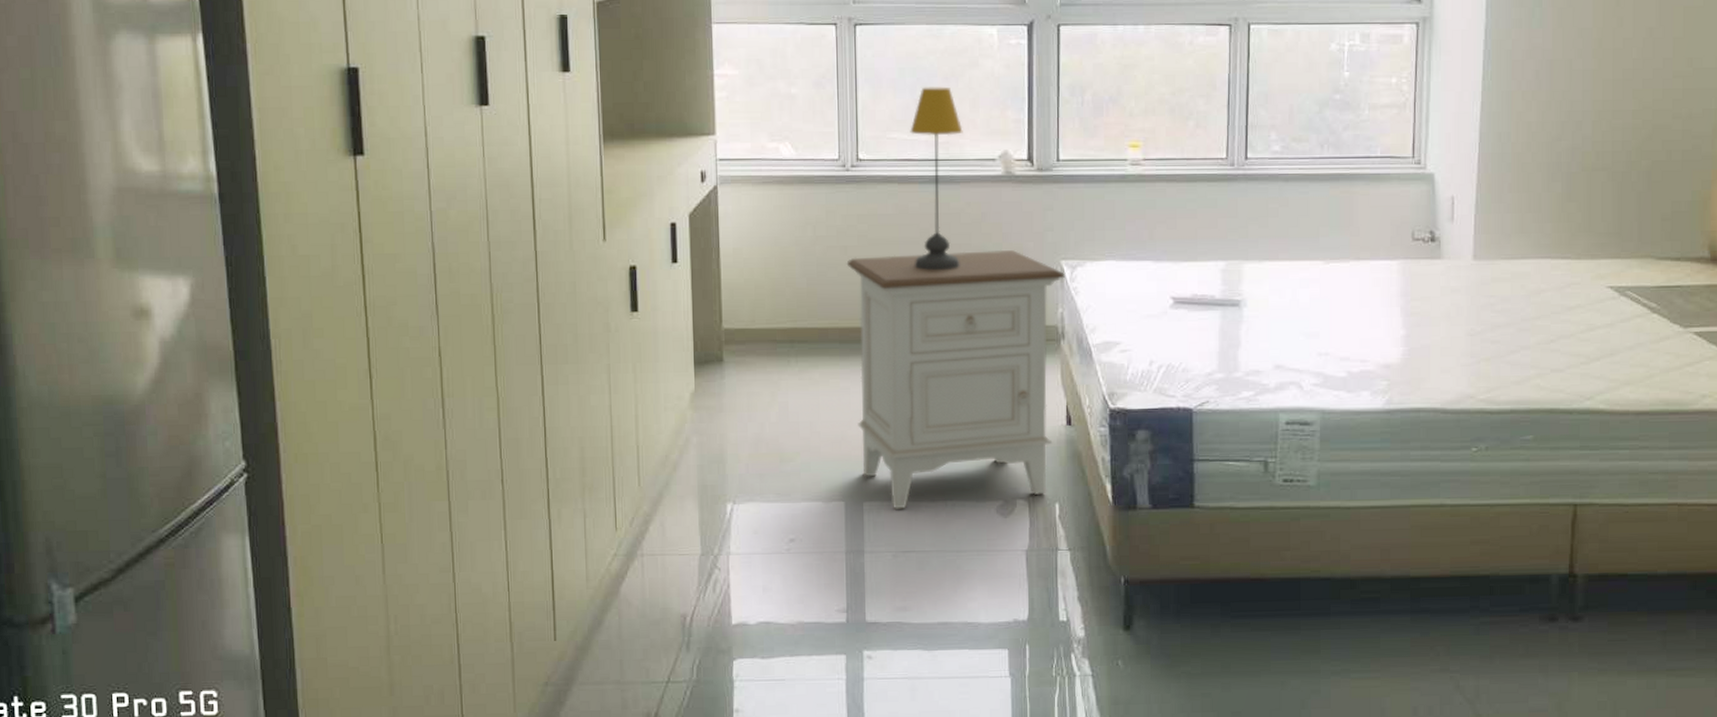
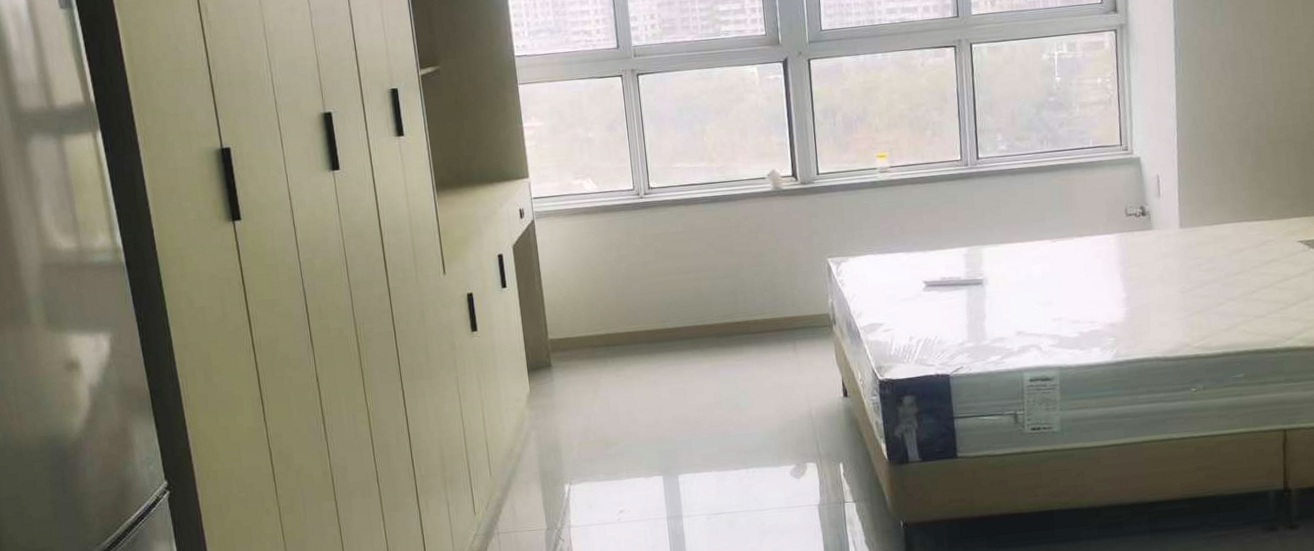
nightstand: present [846,249,1065,511] -> none [647,253,833,480]
table lamp: present [910,86,963,271] -> none [691,120,743,276]

